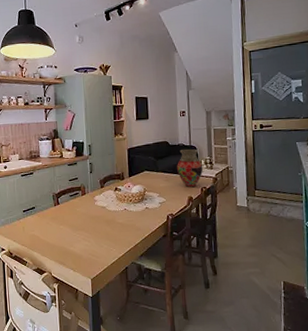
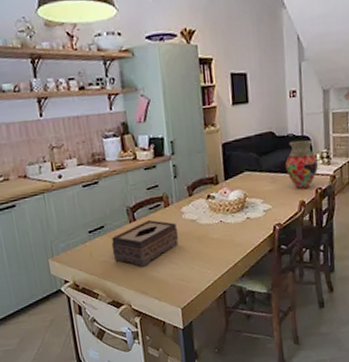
tissue box: none [39,204,92,242] -> present [111,219,179,267]

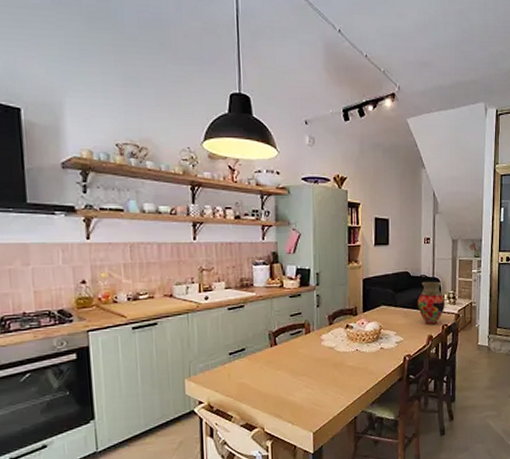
tissue box: present [111,219,179,267] -> none [250,345,317,390]

